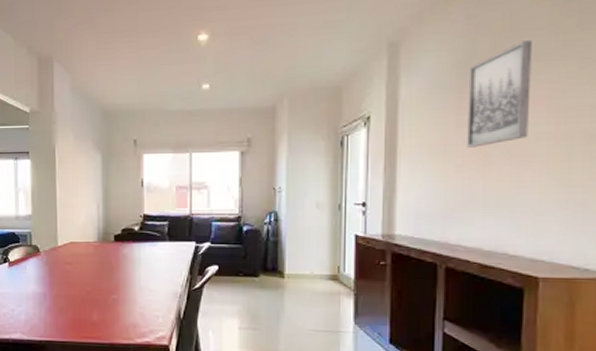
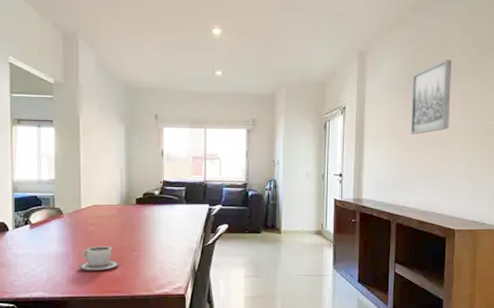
cup: none [56,287,98,315] -> present [79,246,120,272]

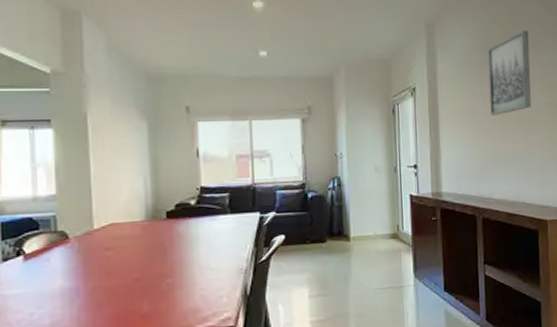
cup: present [79,246,120,272] -> none [93,274,148,310]

